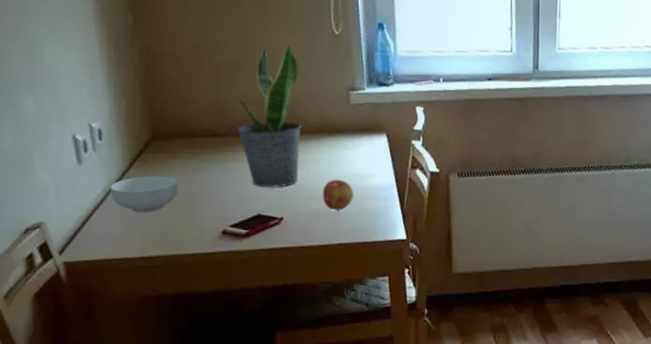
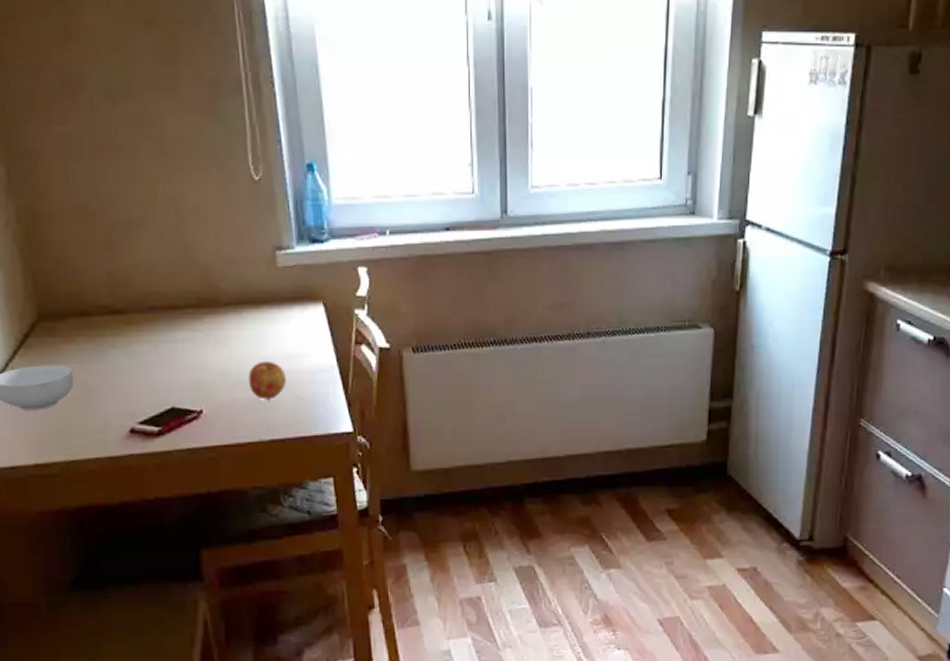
potted plant: present [237,45,301,188] -> none [141,196,219,375]

